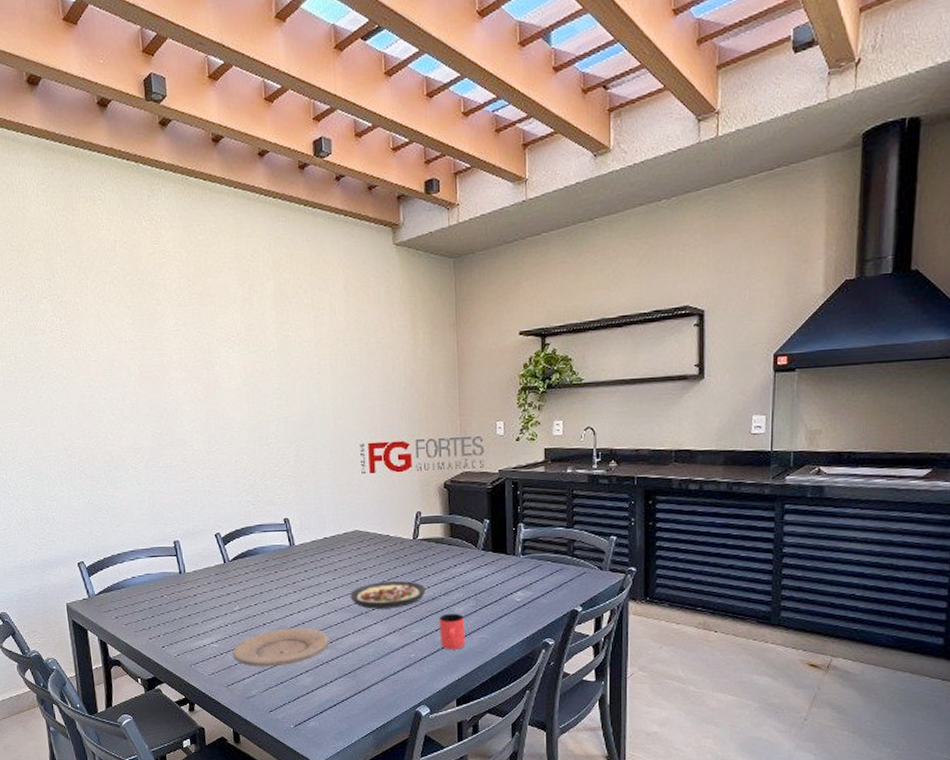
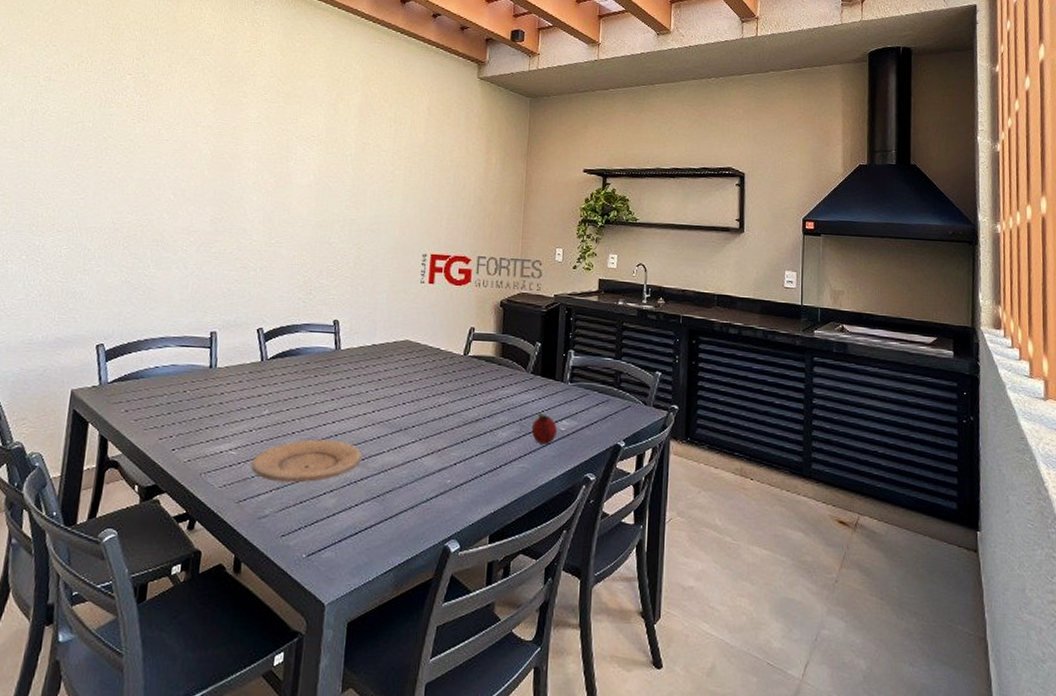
plate: present [350,581,426,609] -> none [391,397,470,427]
cup: present [438,613,466,650] -> none [479,437,507,479]
fruit: none [487,587,512,615] -> present [531,413,557,444]

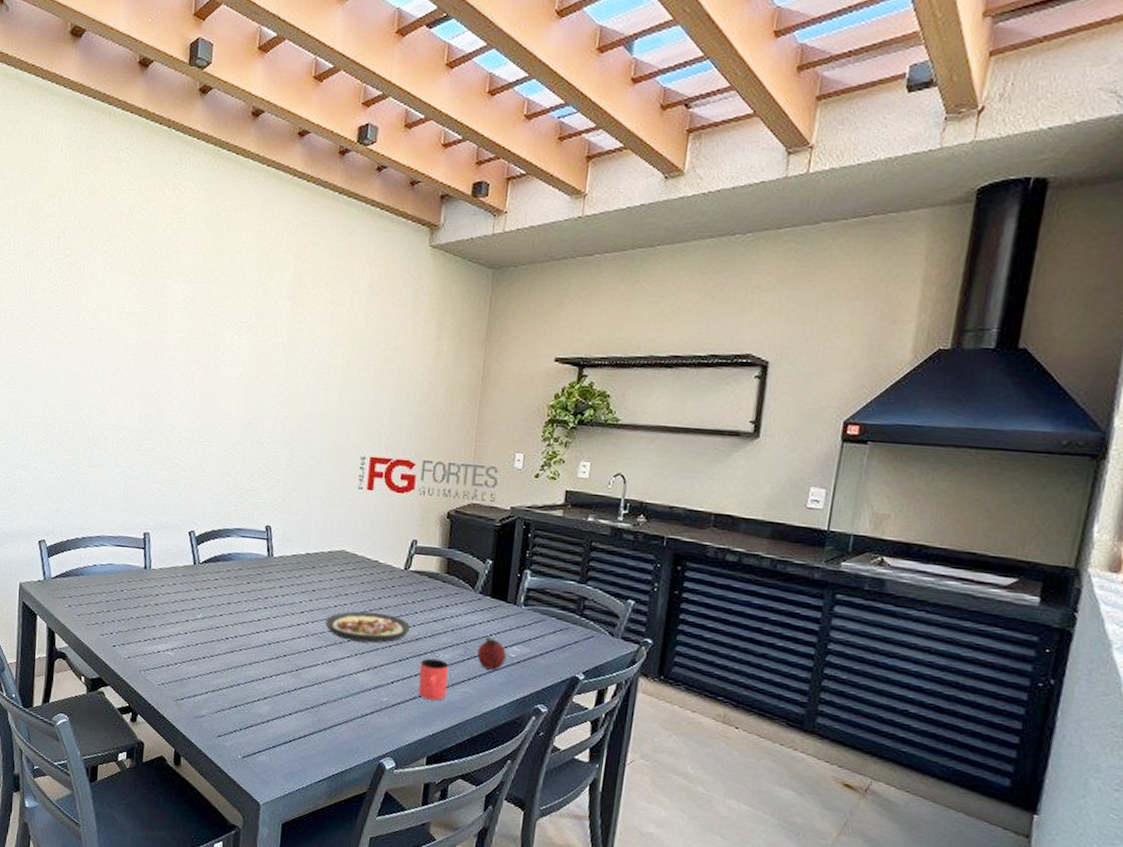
plate: present [251,439,362,483] -> none [187,646,296,688]
plate: none [391,397,470,427] -> present [325,611,410,644]
cup: none [479,437,507,479] -> present [418,658,449,701]

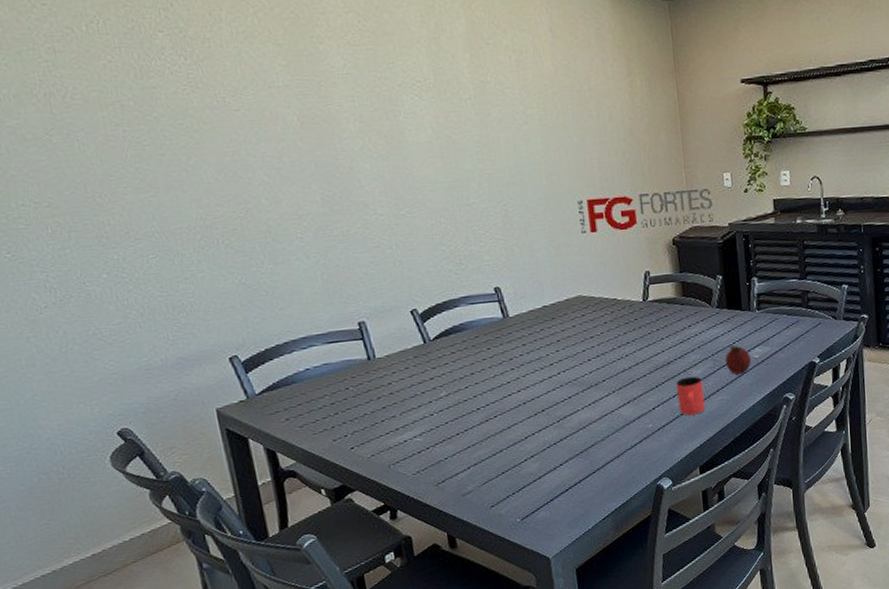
plate: present [325,611,410,644] -> none [576,346,660,380]

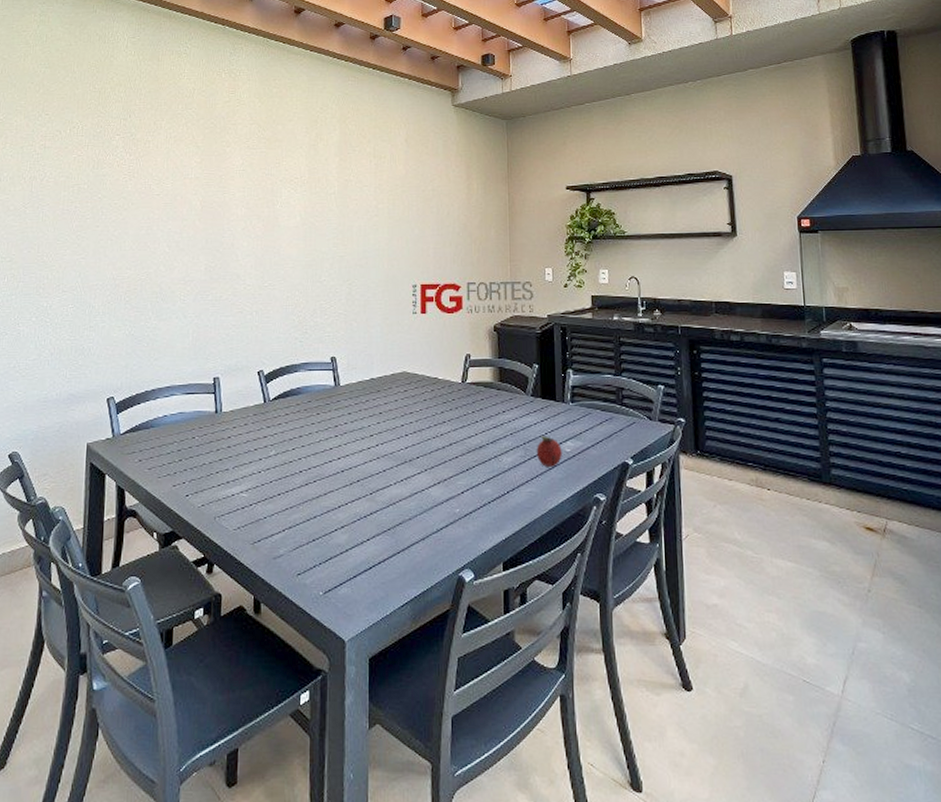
cup: present [675,376,706,416] -> none [486,463,514,505]

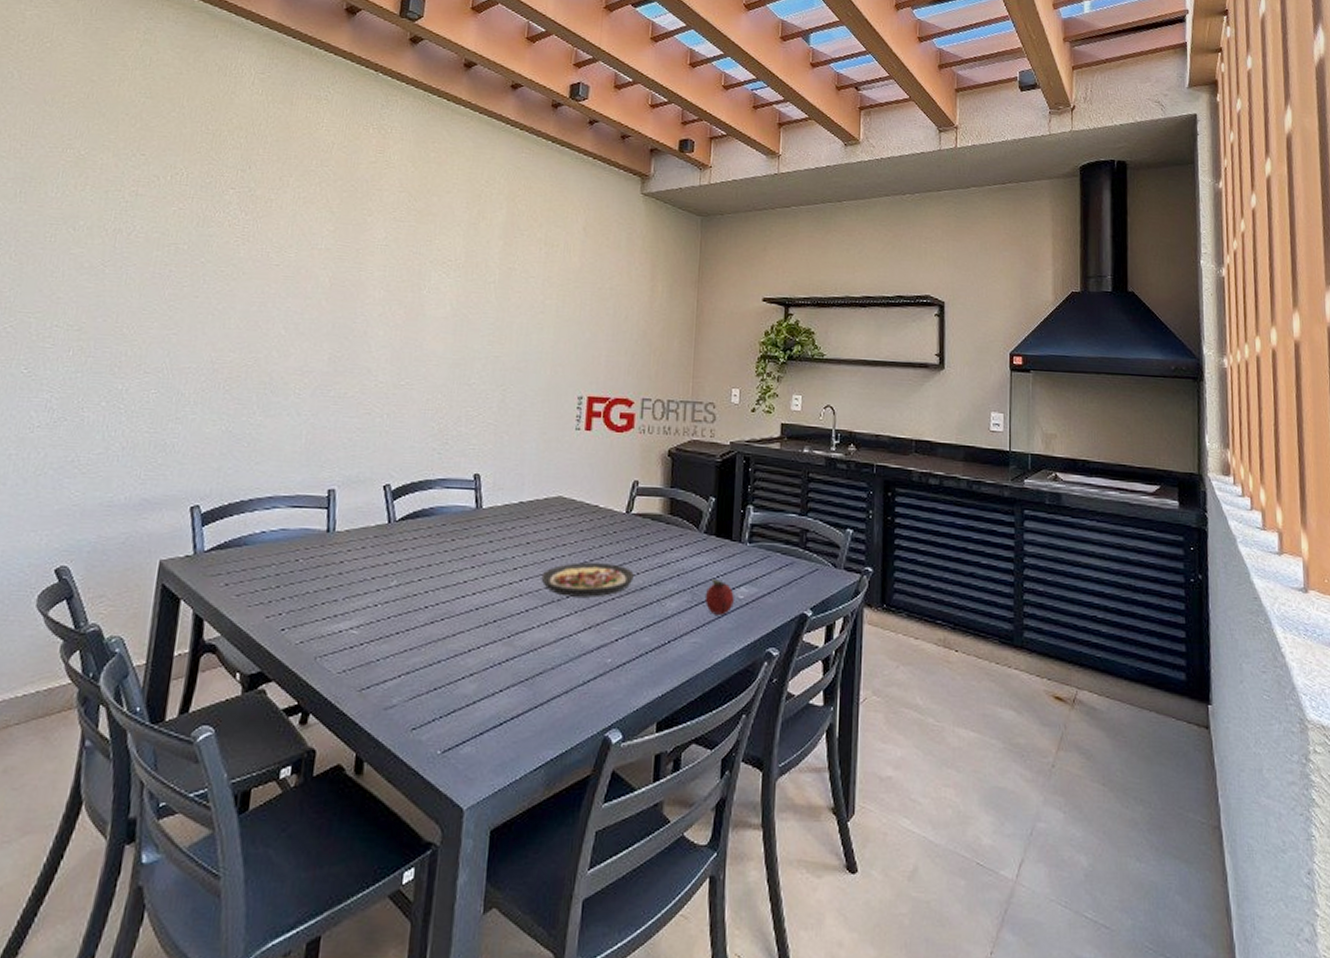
plate: none [394,427,473,457] -> present [541,562,634,597]

